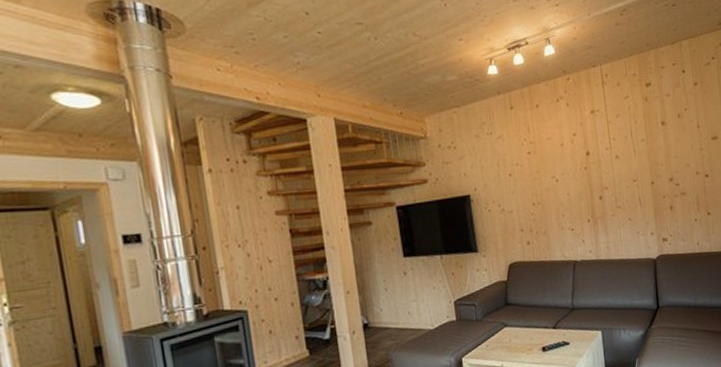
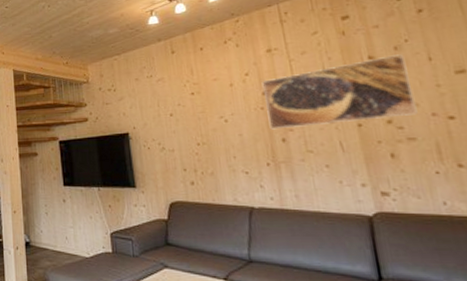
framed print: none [586,121,688,188] -> present [261,54,418,130]

